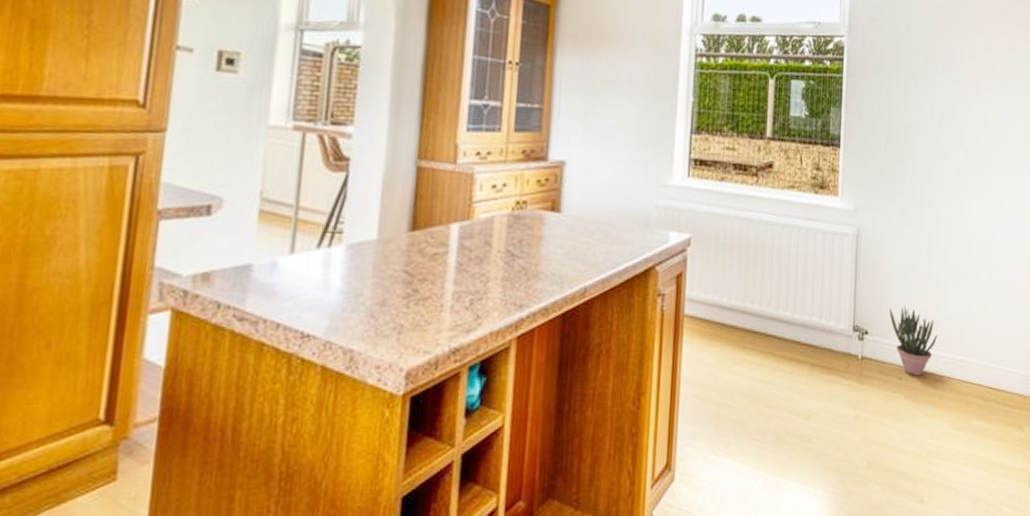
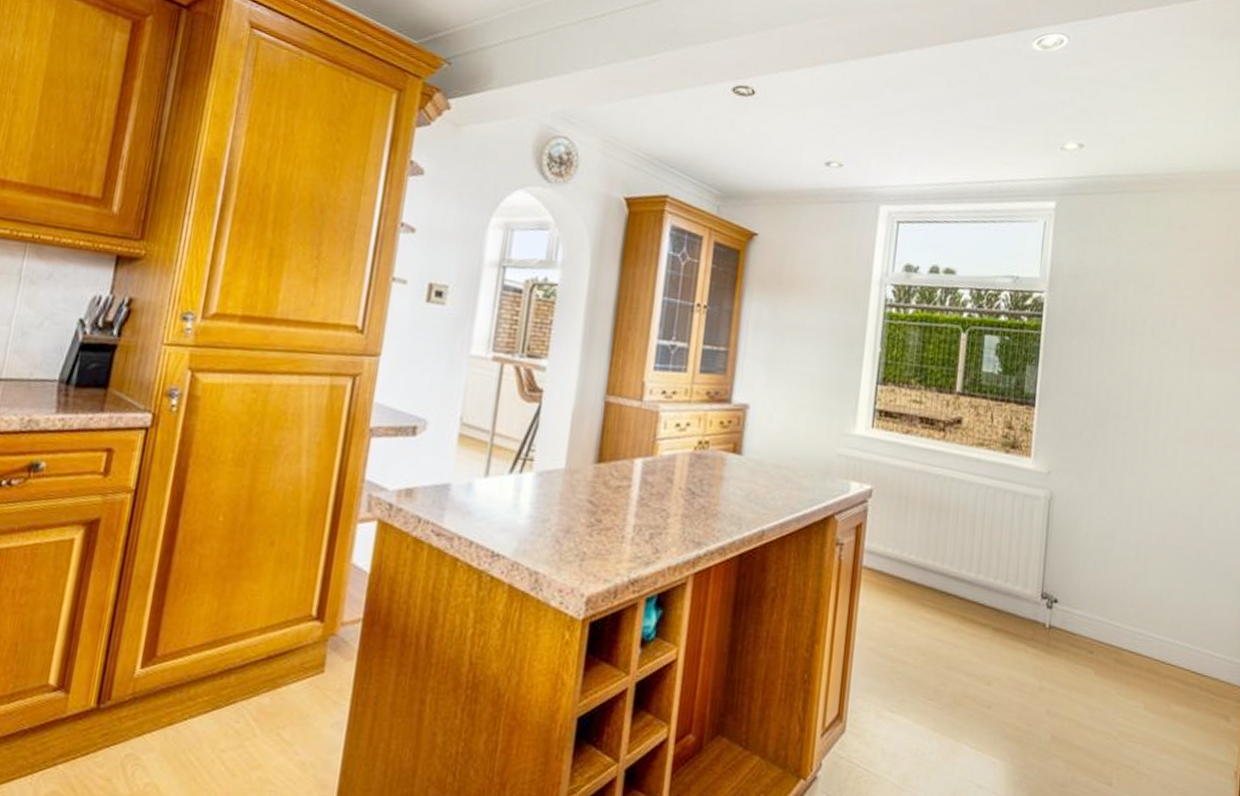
potted plant: present [889,306,938,376] -> none [1082,577,1136,652]

